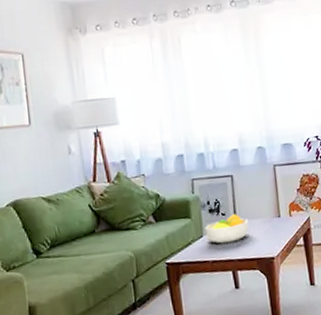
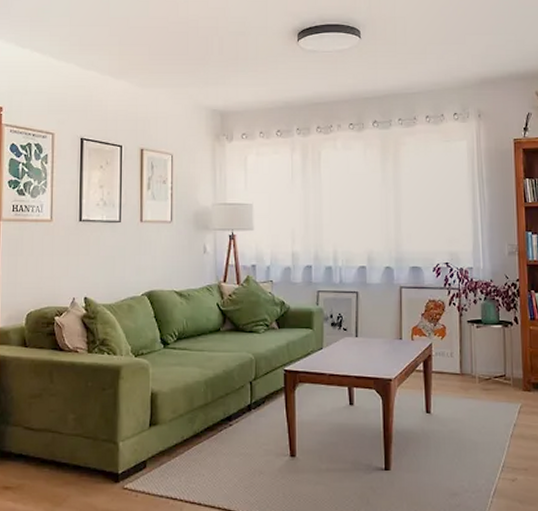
fruit bowl: present [204,214,249,244] -> none [325,331,369,358]

